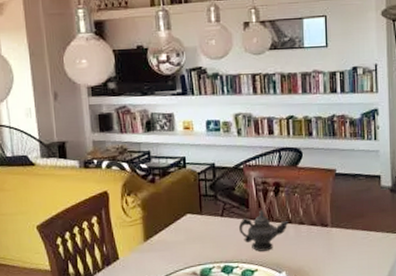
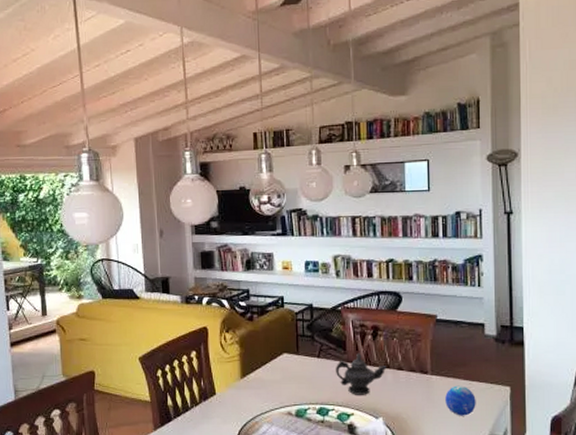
decorative orb: none [345,236,373,266] -> present [445,385,476,416]

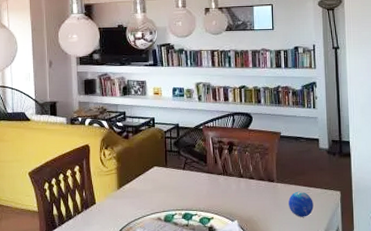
teapot: present [335,352,387,395] -> none [197,164,240,202]

